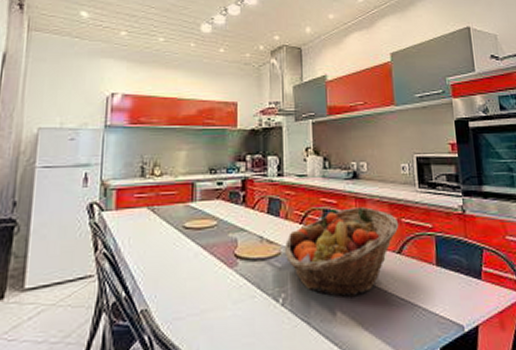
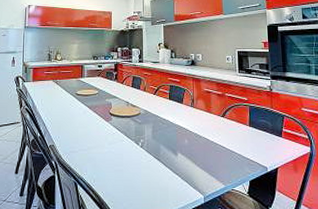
fruit basket: present [284,207,399,298] -> none [143,85,224,145]

